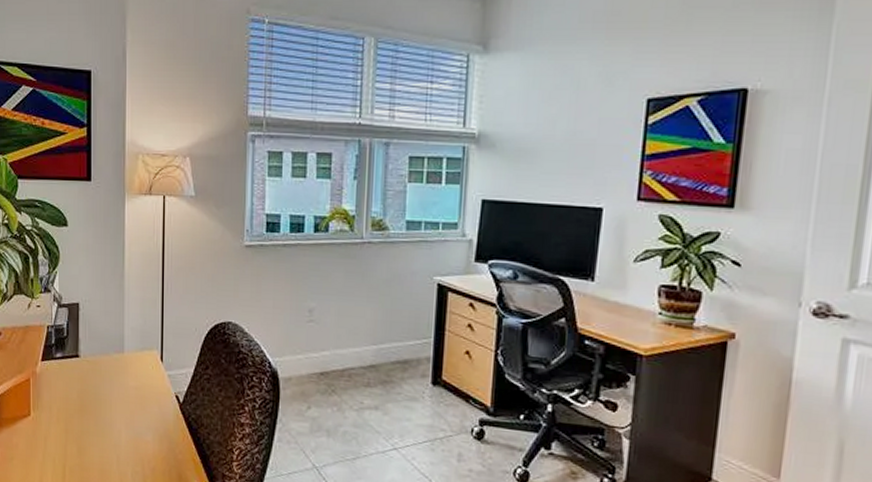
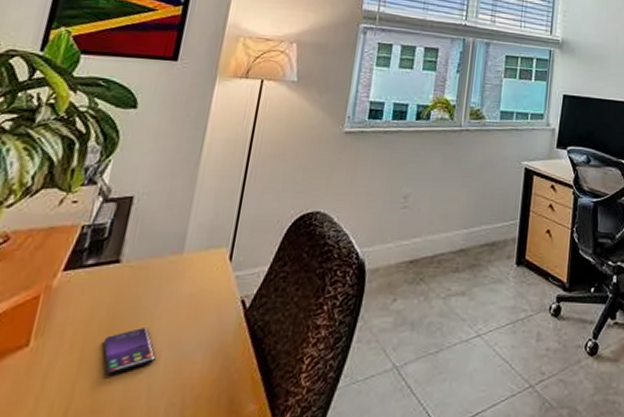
smartphone: none [79,410,118,444] -> present [103,328,156,375]

